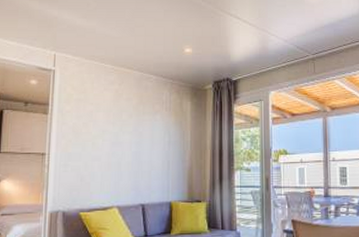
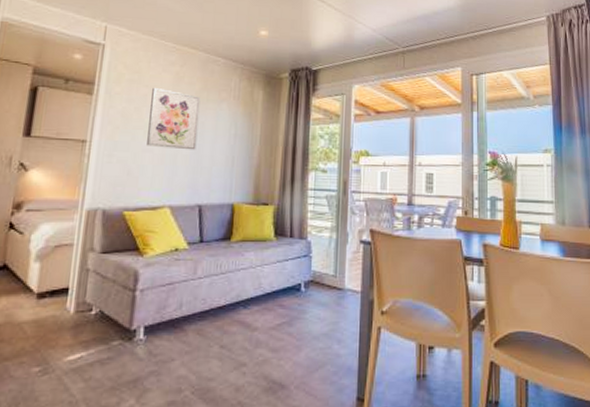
wall art: none [95,104,138,157] -> present [147,87,201,150]

